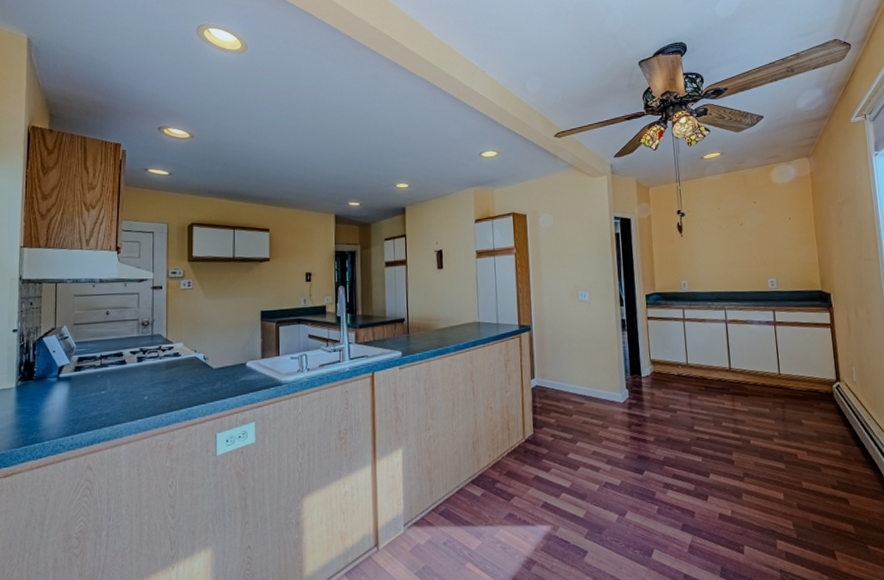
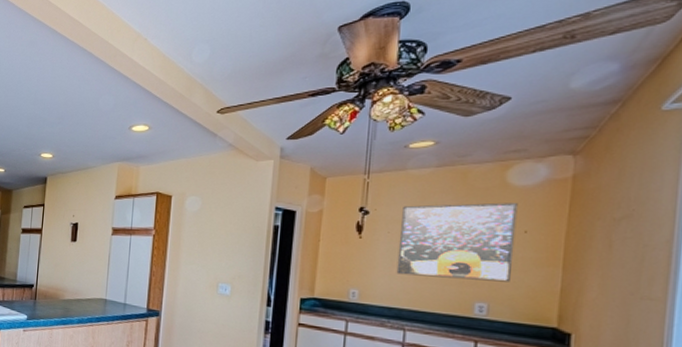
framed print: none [707,197,787,263] -> present [396,202,518,282]

